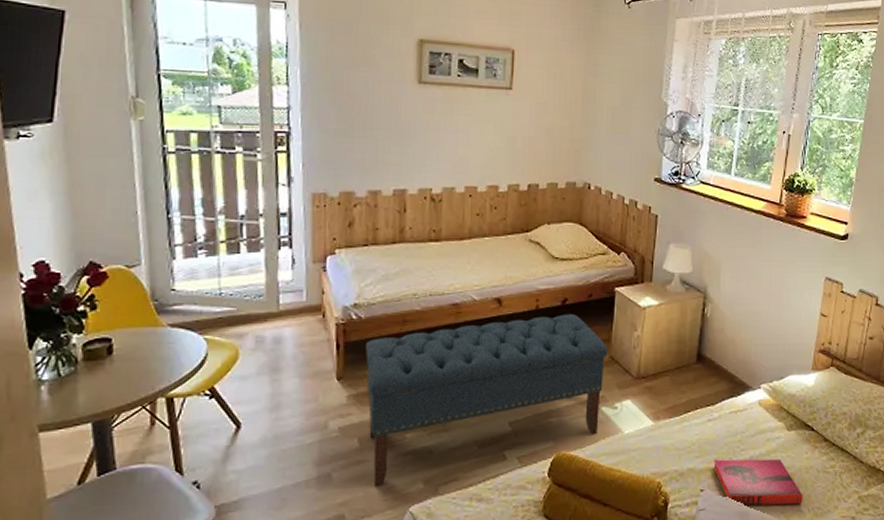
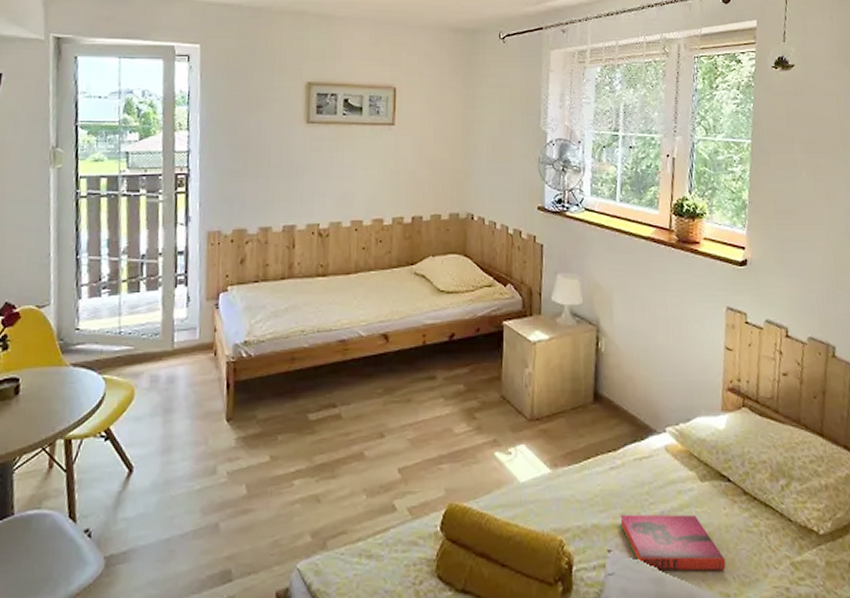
bench: present [366,313,608,488] -> none [255,349,499,540]

